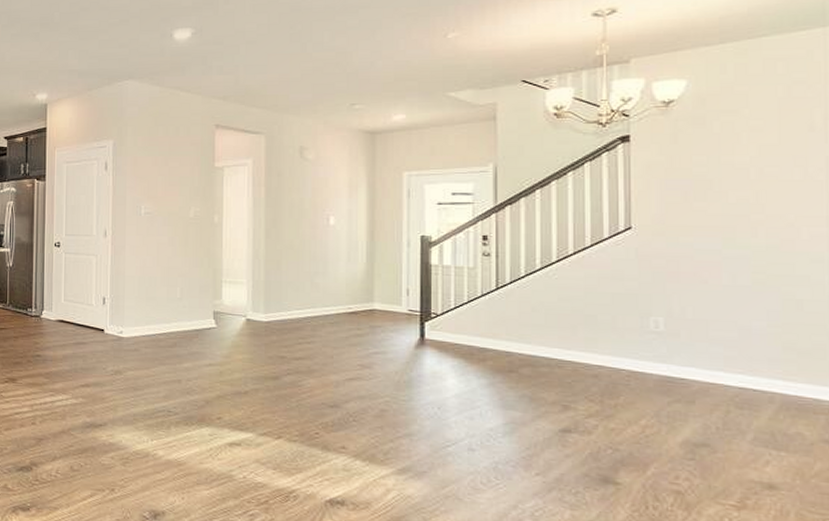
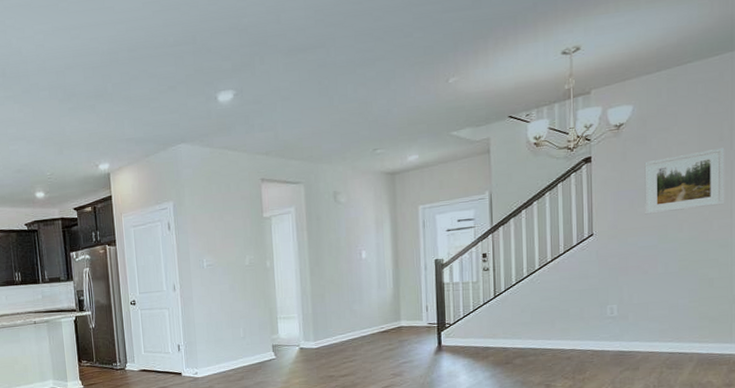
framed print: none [703,139,819,211] -> present [644,147,725,215]

